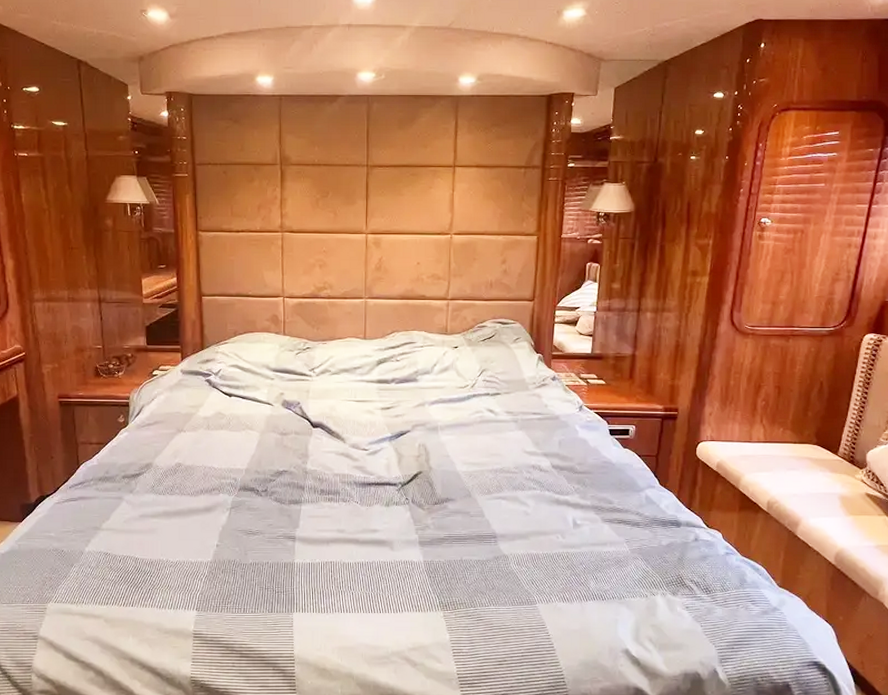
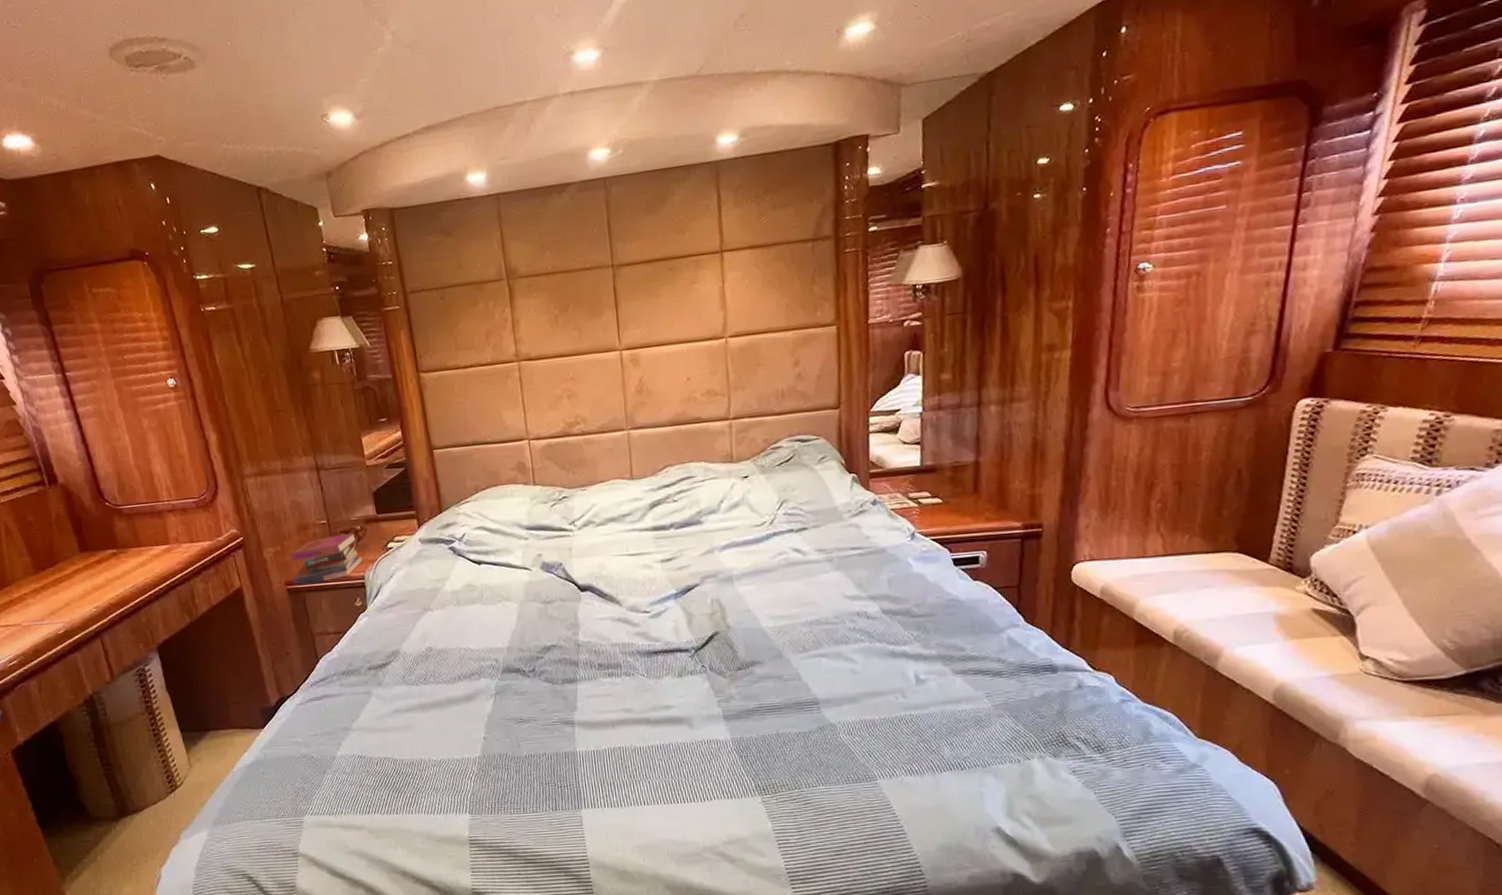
books: none [64,359,129,400] -> present [291,533,362,586]

